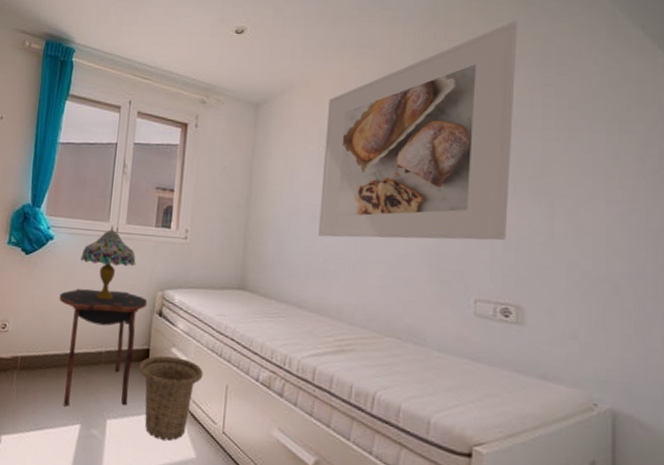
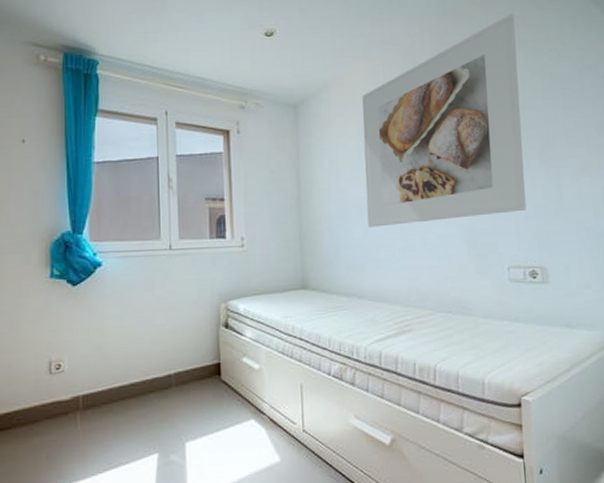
side table: present [59,288,148,407] -> none [117,308,212,438]
table lamp: present [81,225,136,300] -> none [135,242,195,321]
basket: present [139,356,203,441] -> none [212,366,277,451]

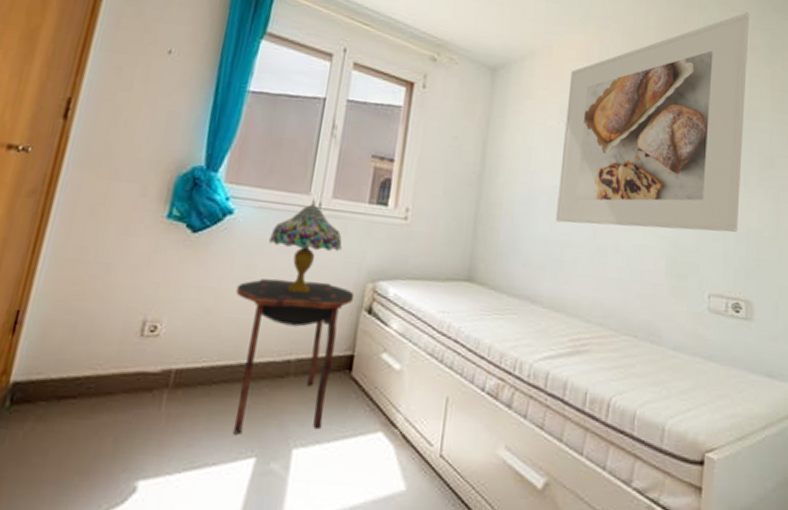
side table: none [117,308,212,438] -> present [232,278,355,435]
table lamp: none [135,242,195,321] -> present [269,199,342,293]

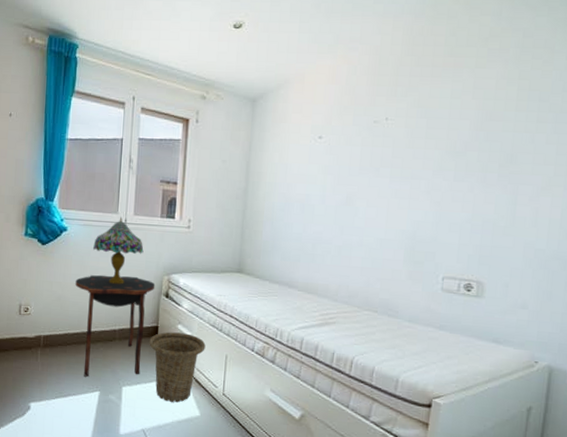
basket: none [339,363,420,471] -> present [149,332,206,403]
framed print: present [556,12,750,233] -> none [308,15,501,225]

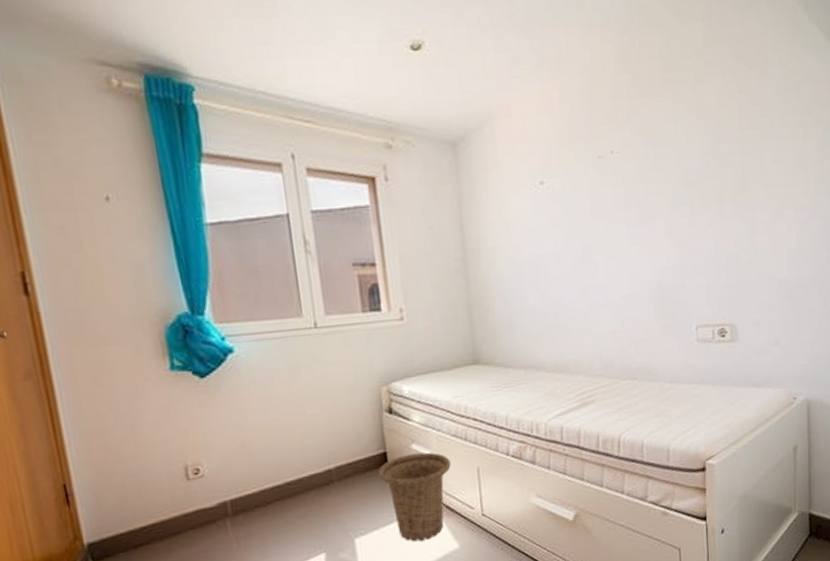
side table: present [75,274,155,377] -> none [260,394,375,540]
table lamp: present [93,216,144,284] -> none [276,320,348,411]

